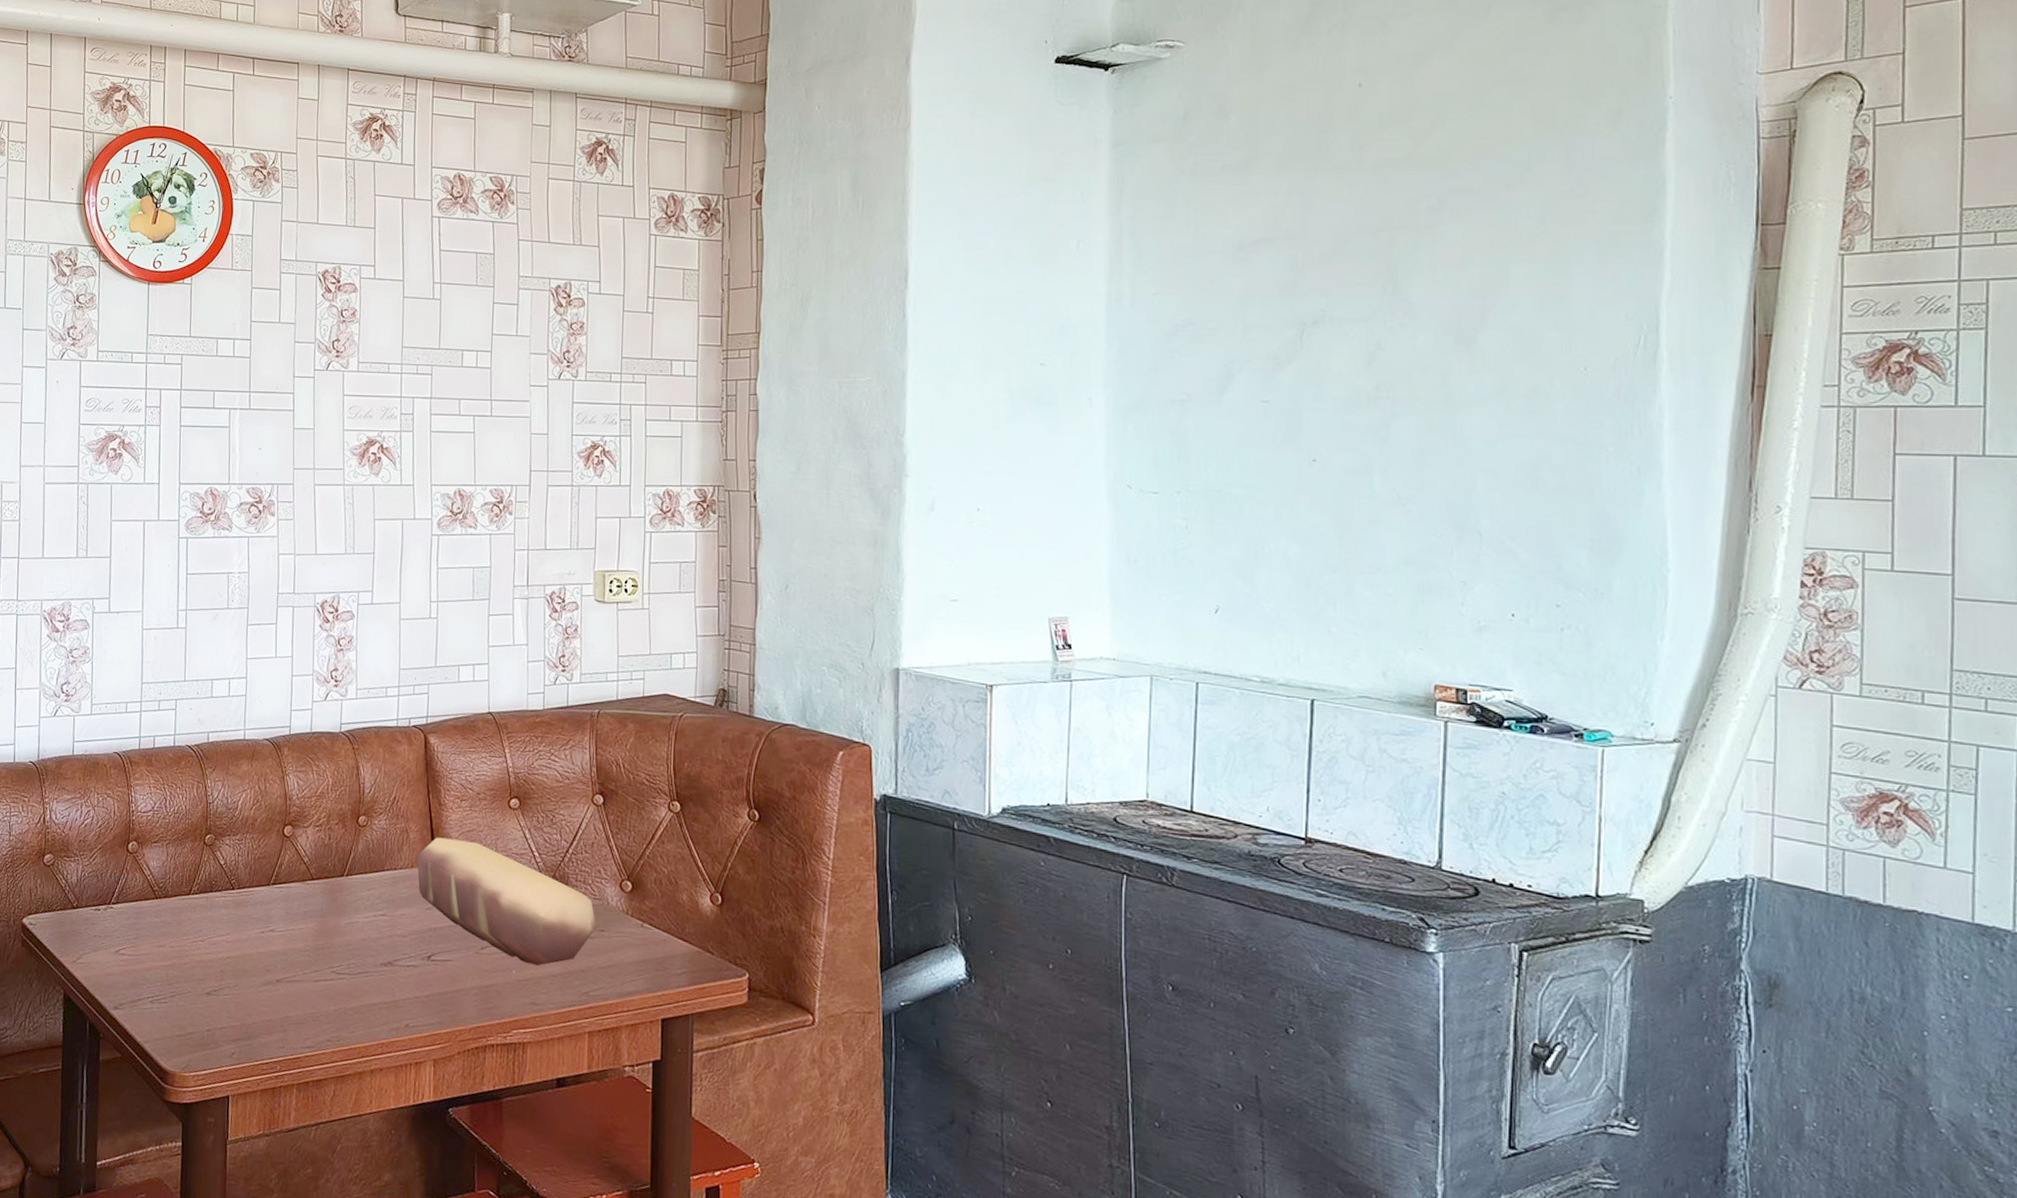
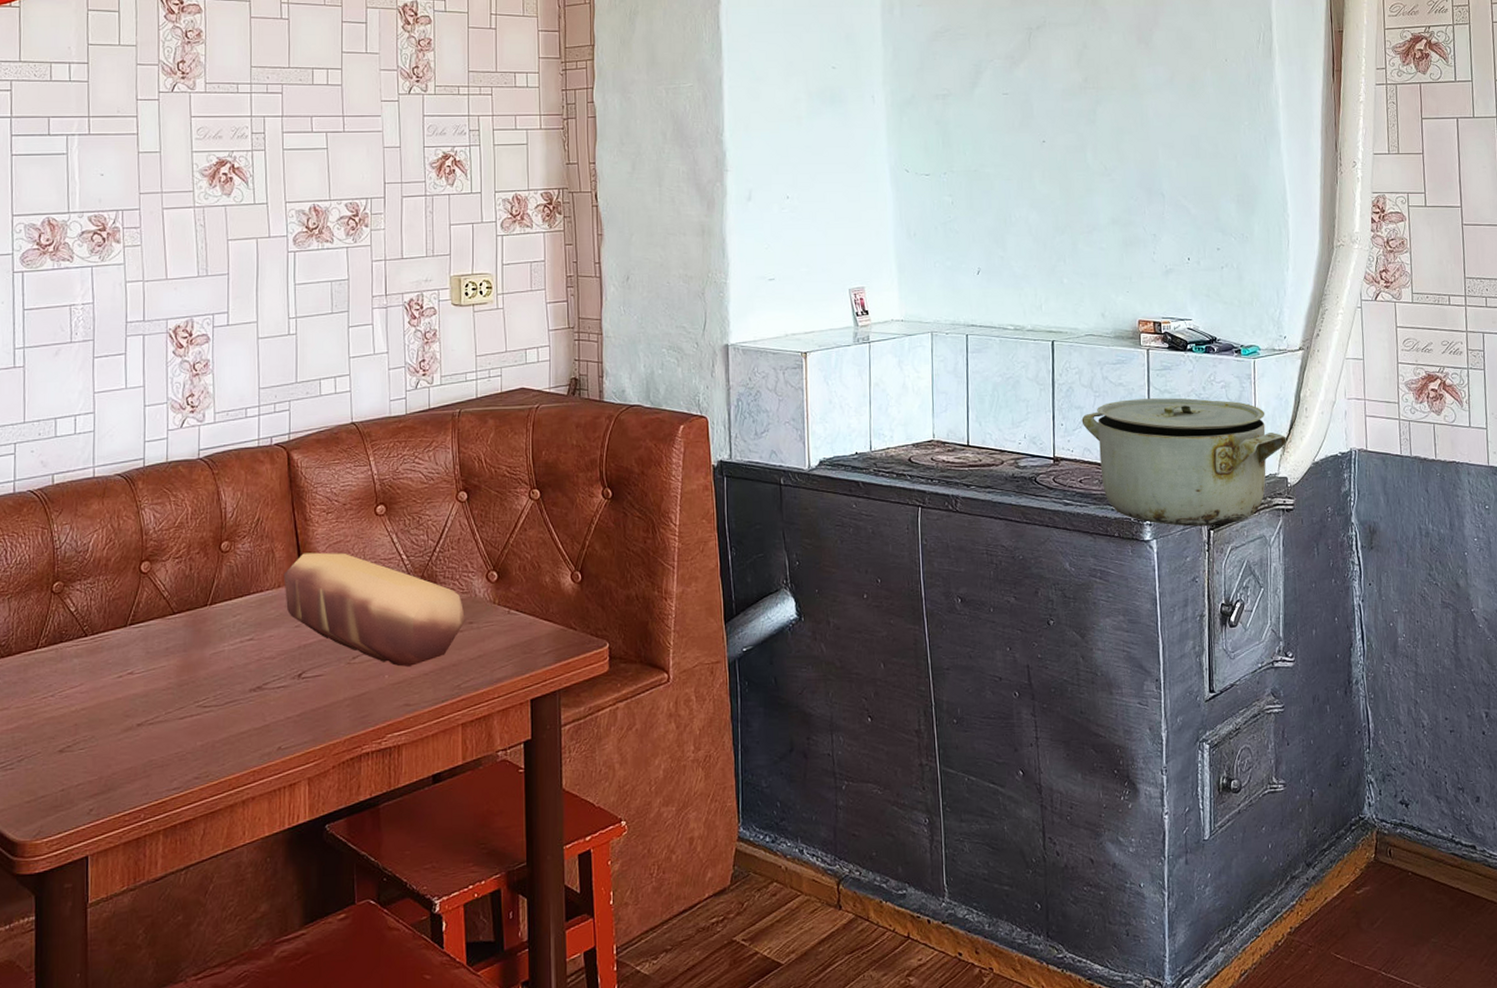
cooking pot: none [1347,779,1647,948] -> present [1081,398,1287,527]

